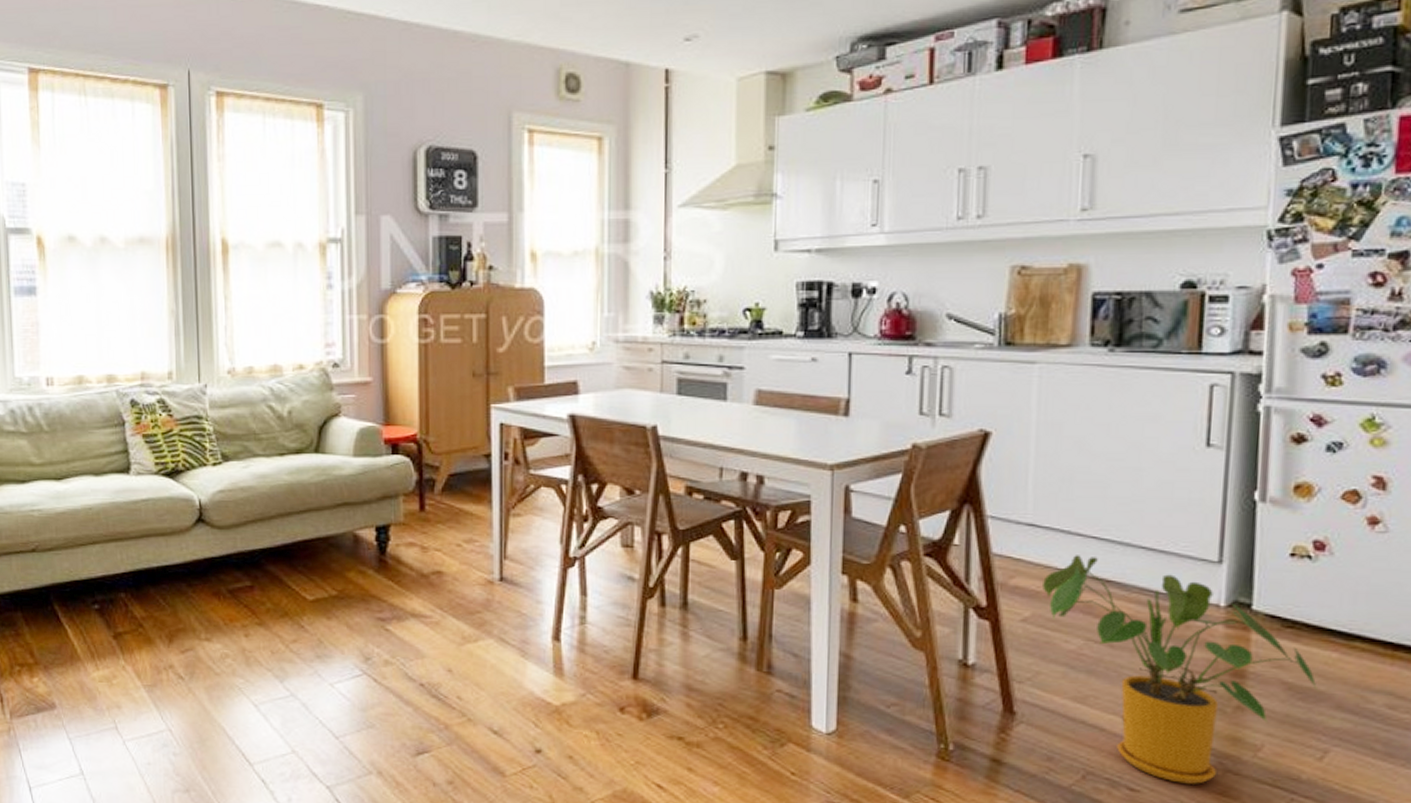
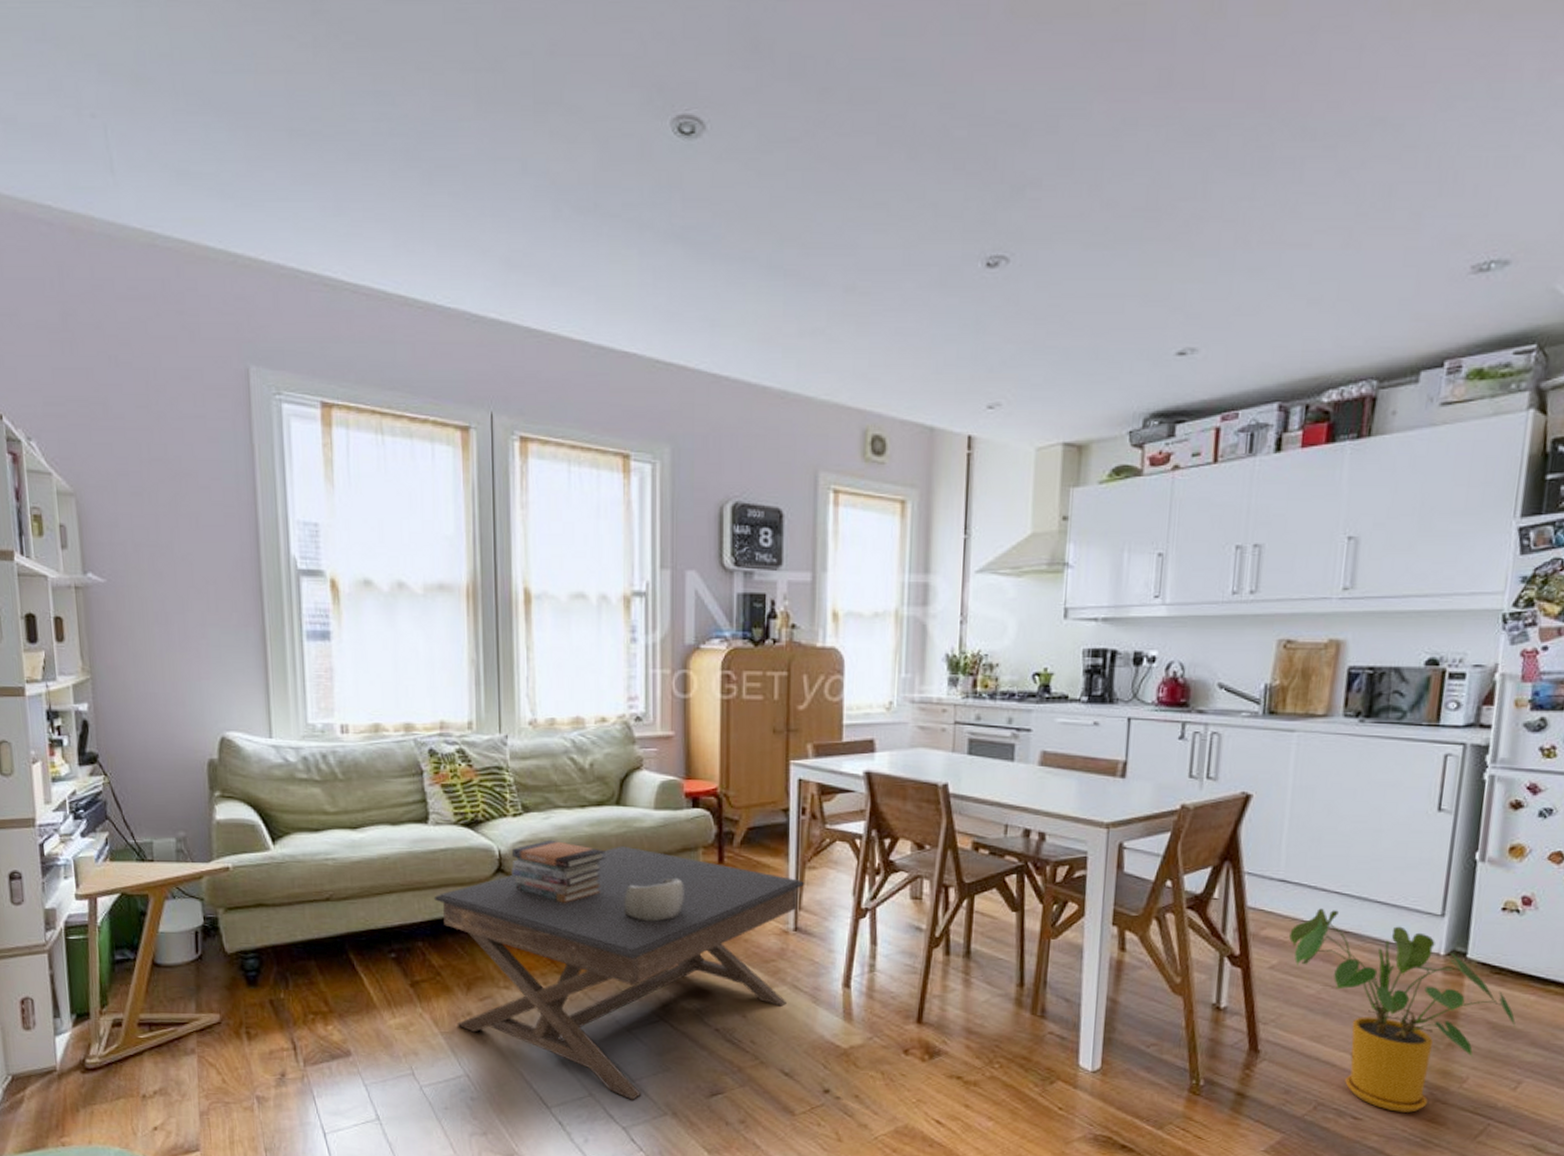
coffee table: none [136,494,510,758] -> present [433,845,805,1100]
book stack: none [211,488,305,553] -> present [511,839,605,903]
decorative bowl: none [324,527,385,572] -> present [624,878,684,922]

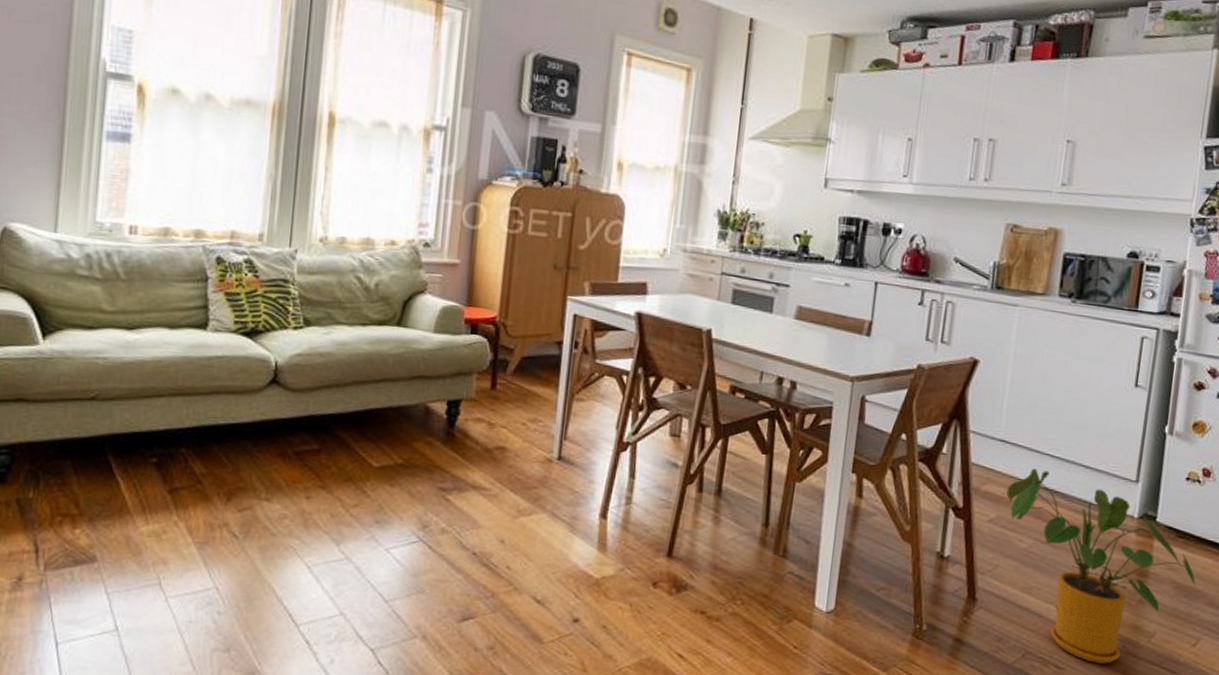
coffee table: present [433,845,805,1100] -> none [203,365,572,621]
book stack: present [511,839,605,903] -> none [286,354,382,419]
decorative bowl: present [624,878,684,922] -> none [394,400,456,443]

